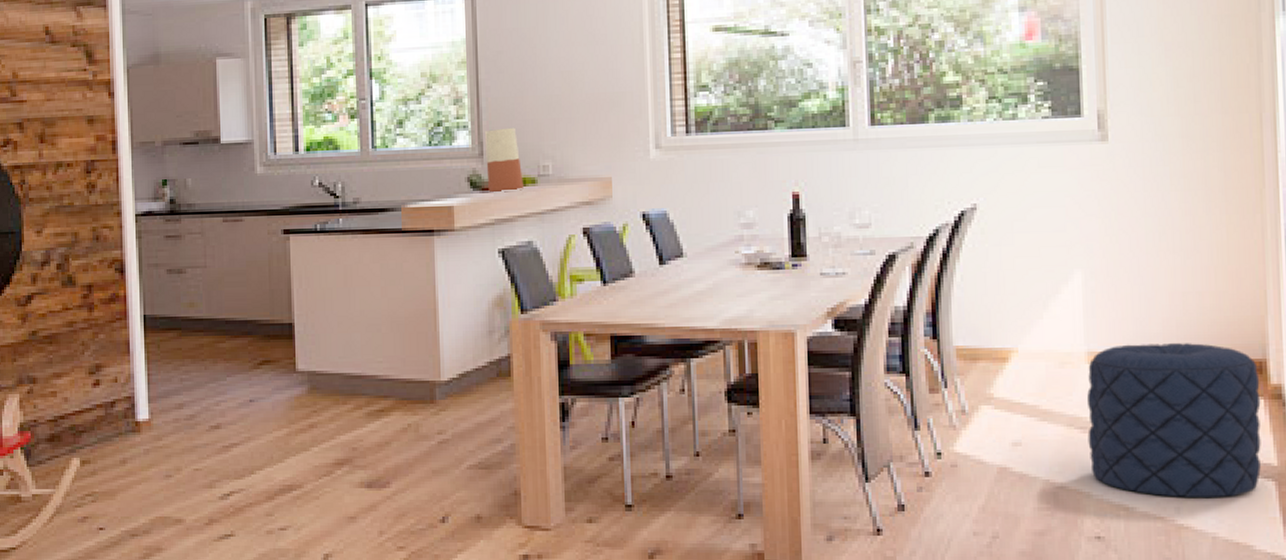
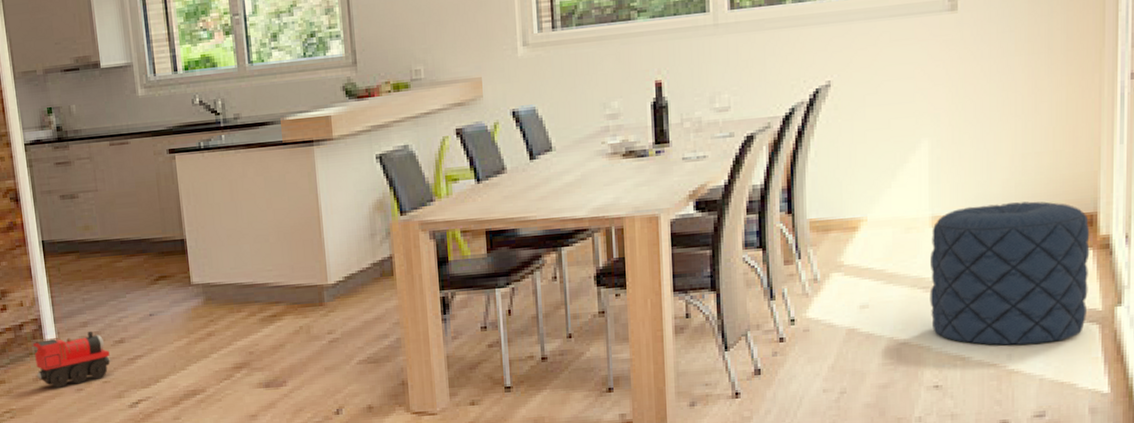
toy train: none [123,413,204,473] -> present [32,330,111,388]
vase: present [484,127,524,193] -> none [356,33,397,99]

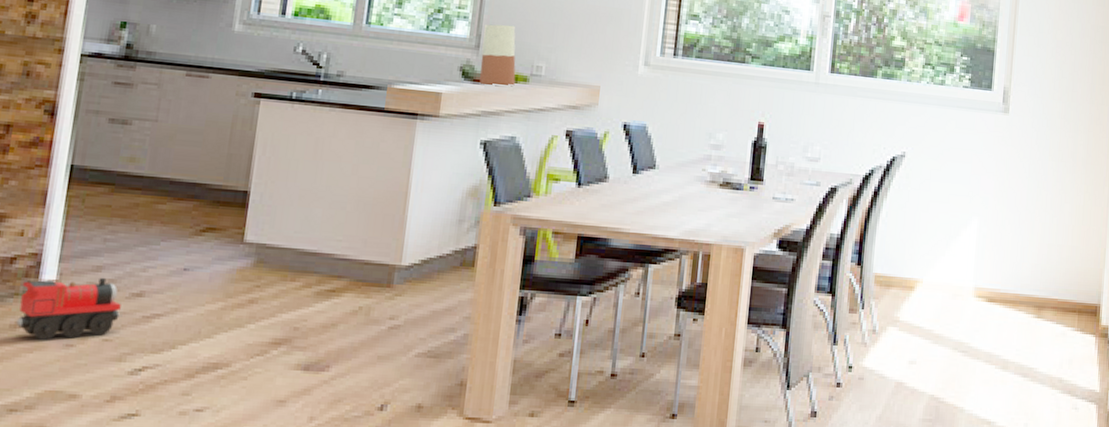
vase: none [356,33,397,99] -> present [479,24,516,87]
pouf: present [930,201,1090,345] -> none [966,283,1094,416]

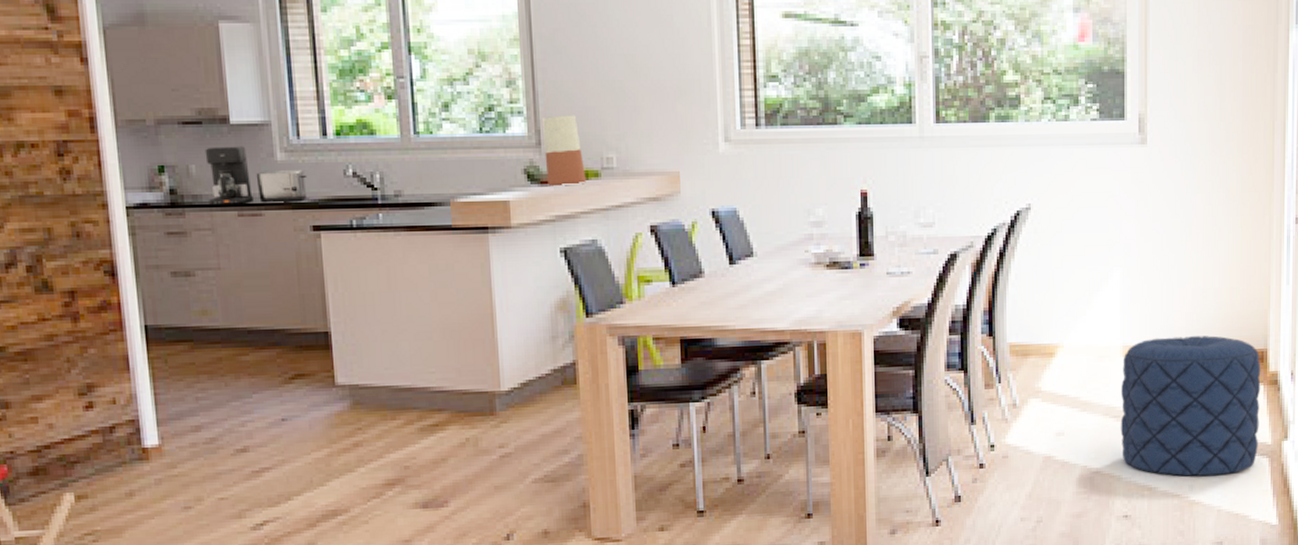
toy train: present [16,277,121,340] -> none [127,436,229,505]
coffee maker: none [161,11,208,67] -> present [204,146,253,207]
toaster: none [209,38,260,69] -> present [256,170,308,203]
pouf: none [966,283,1094,416] -> present [1120,335,1261,476]

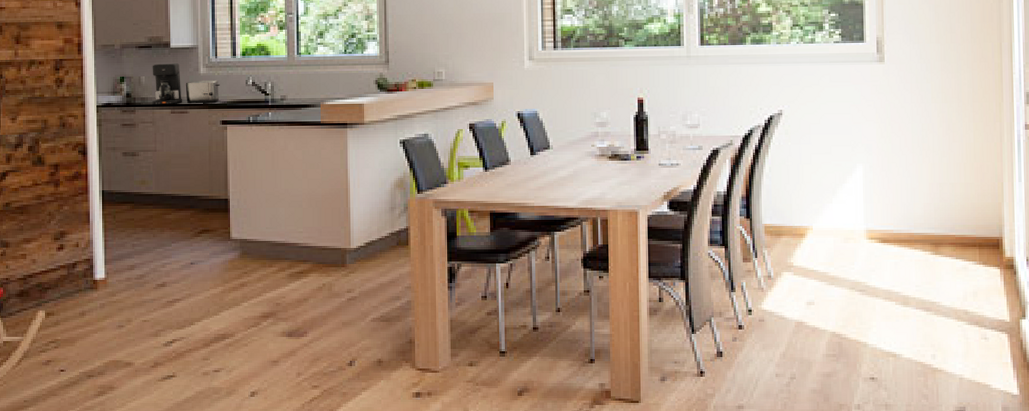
vase: present [541,115,586,186] -> none [390,40,421,93]
pouf: present [1120,335,1261,476] -> none [865,224,998,346]

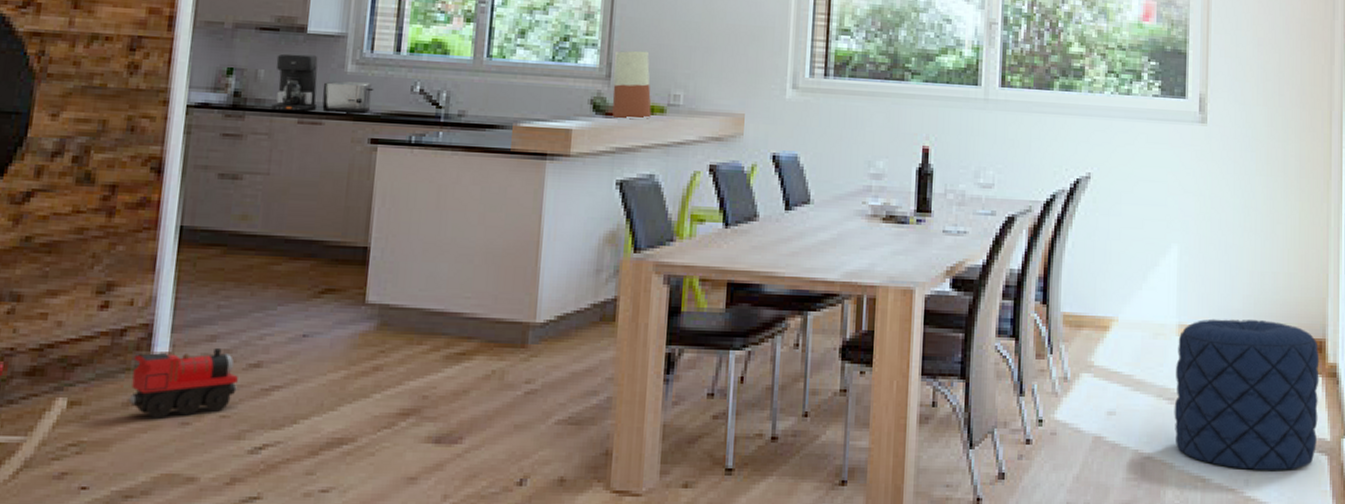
toy train: none [83,273,151,323] -> present [128,347,238,419]
vase: none [390,40,421,93] -> present [612,50,652,120]
pouf: none [865,224,998,346] -> present [1174,319,1320,470]

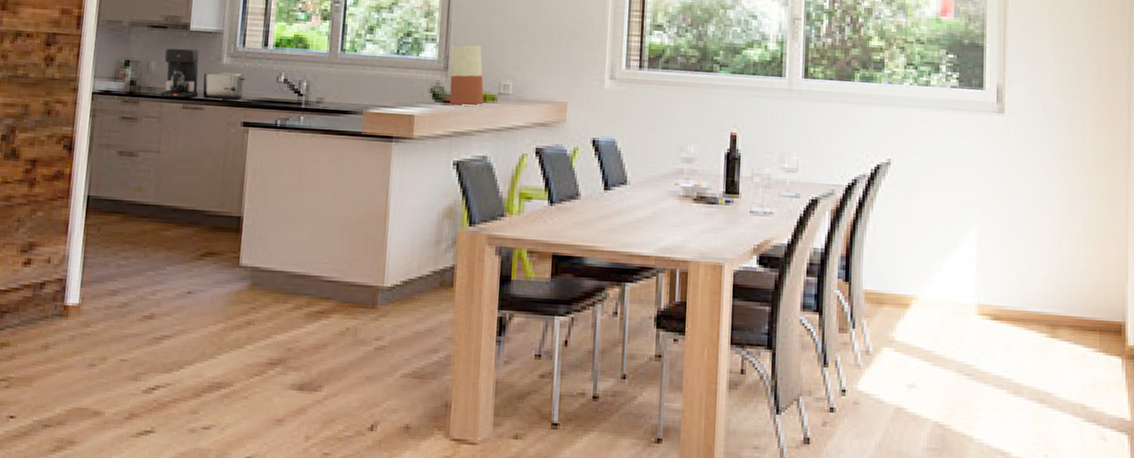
toy train: present [128,347,238,419] -> none [47,300,135,360]
pouf: present [1174,319,1320,470] -> none [973,299,1119,447]

